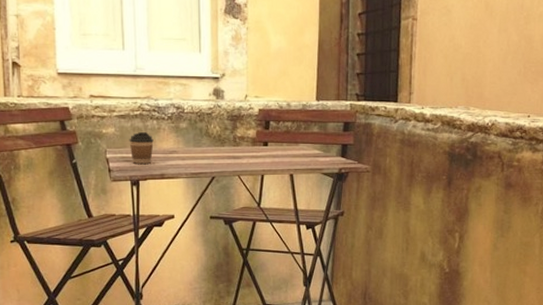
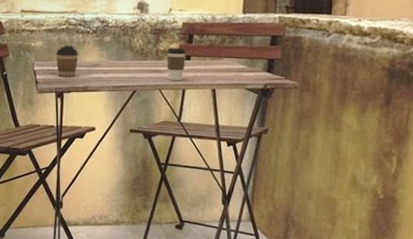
coffee cup: none [244,134,264,166] -> present [167,48,187,80]

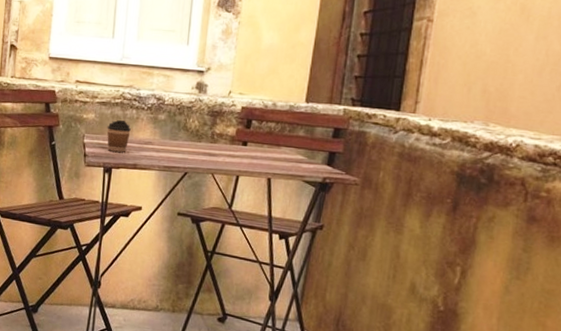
coffee cup: present [167,48,187,80] -> none [221,131,244,166]

